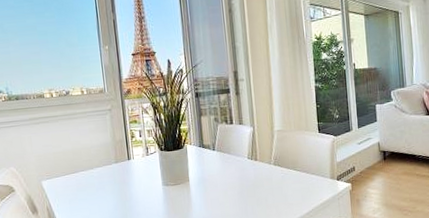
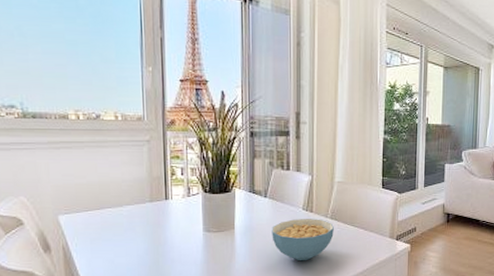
cereal bowl: none [222,166,278,207] -> present [272,219,334,261]

